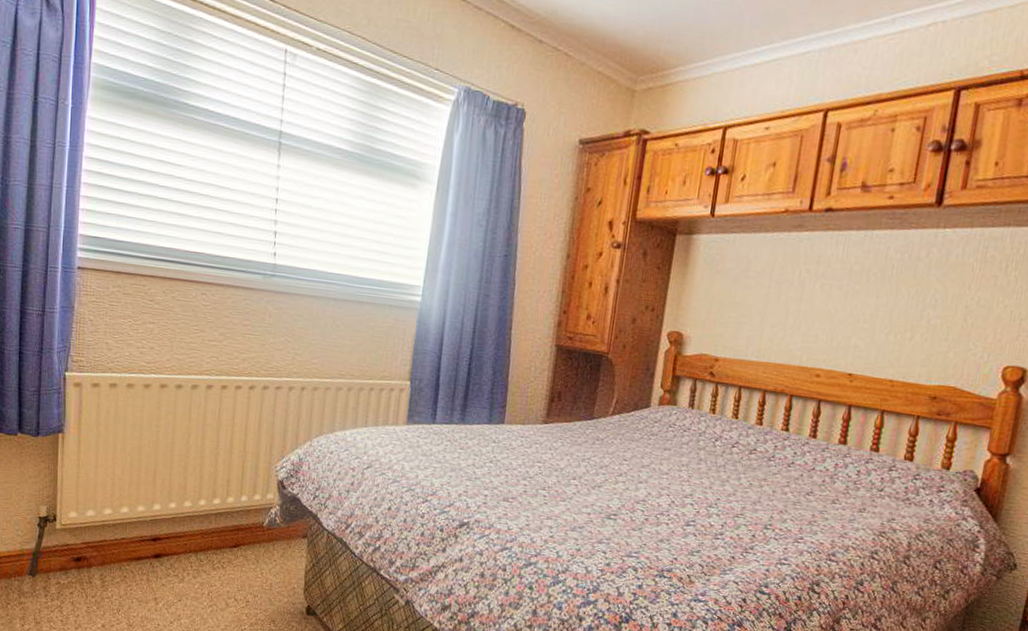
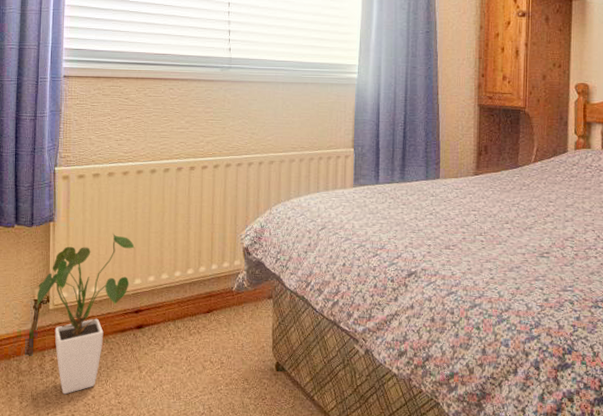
house plant: none [41,451,155,621] -> present [36,233,135,395]

